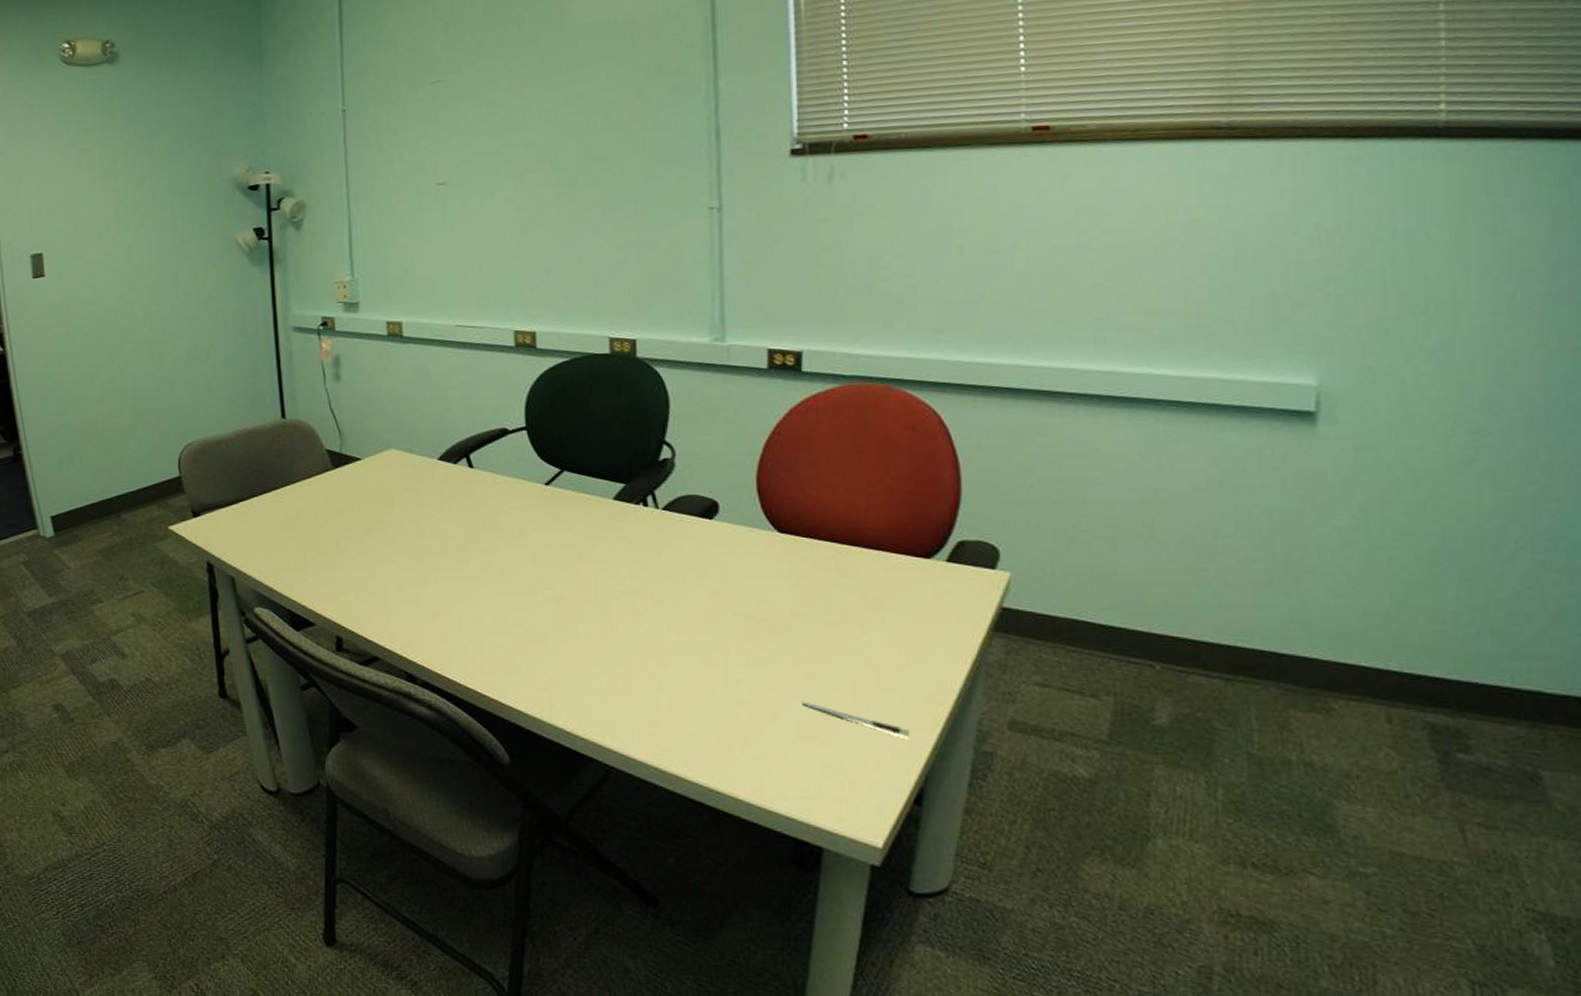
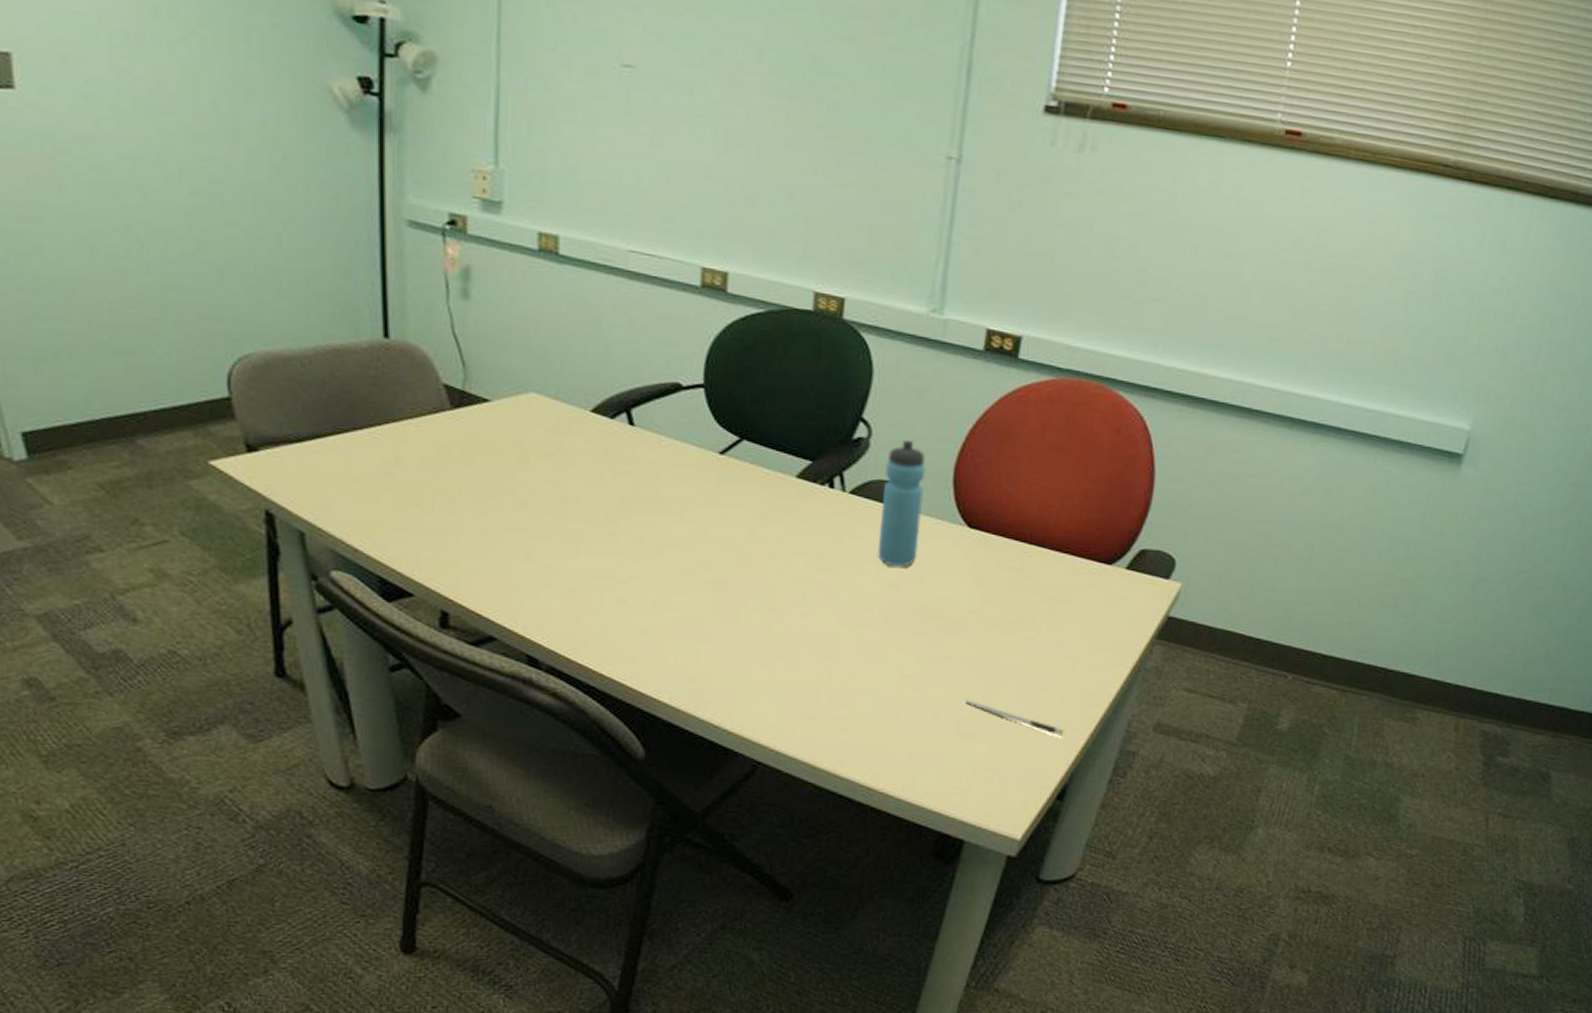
water bottle: none [691,456,733,575] -> present [877,439,926,567]

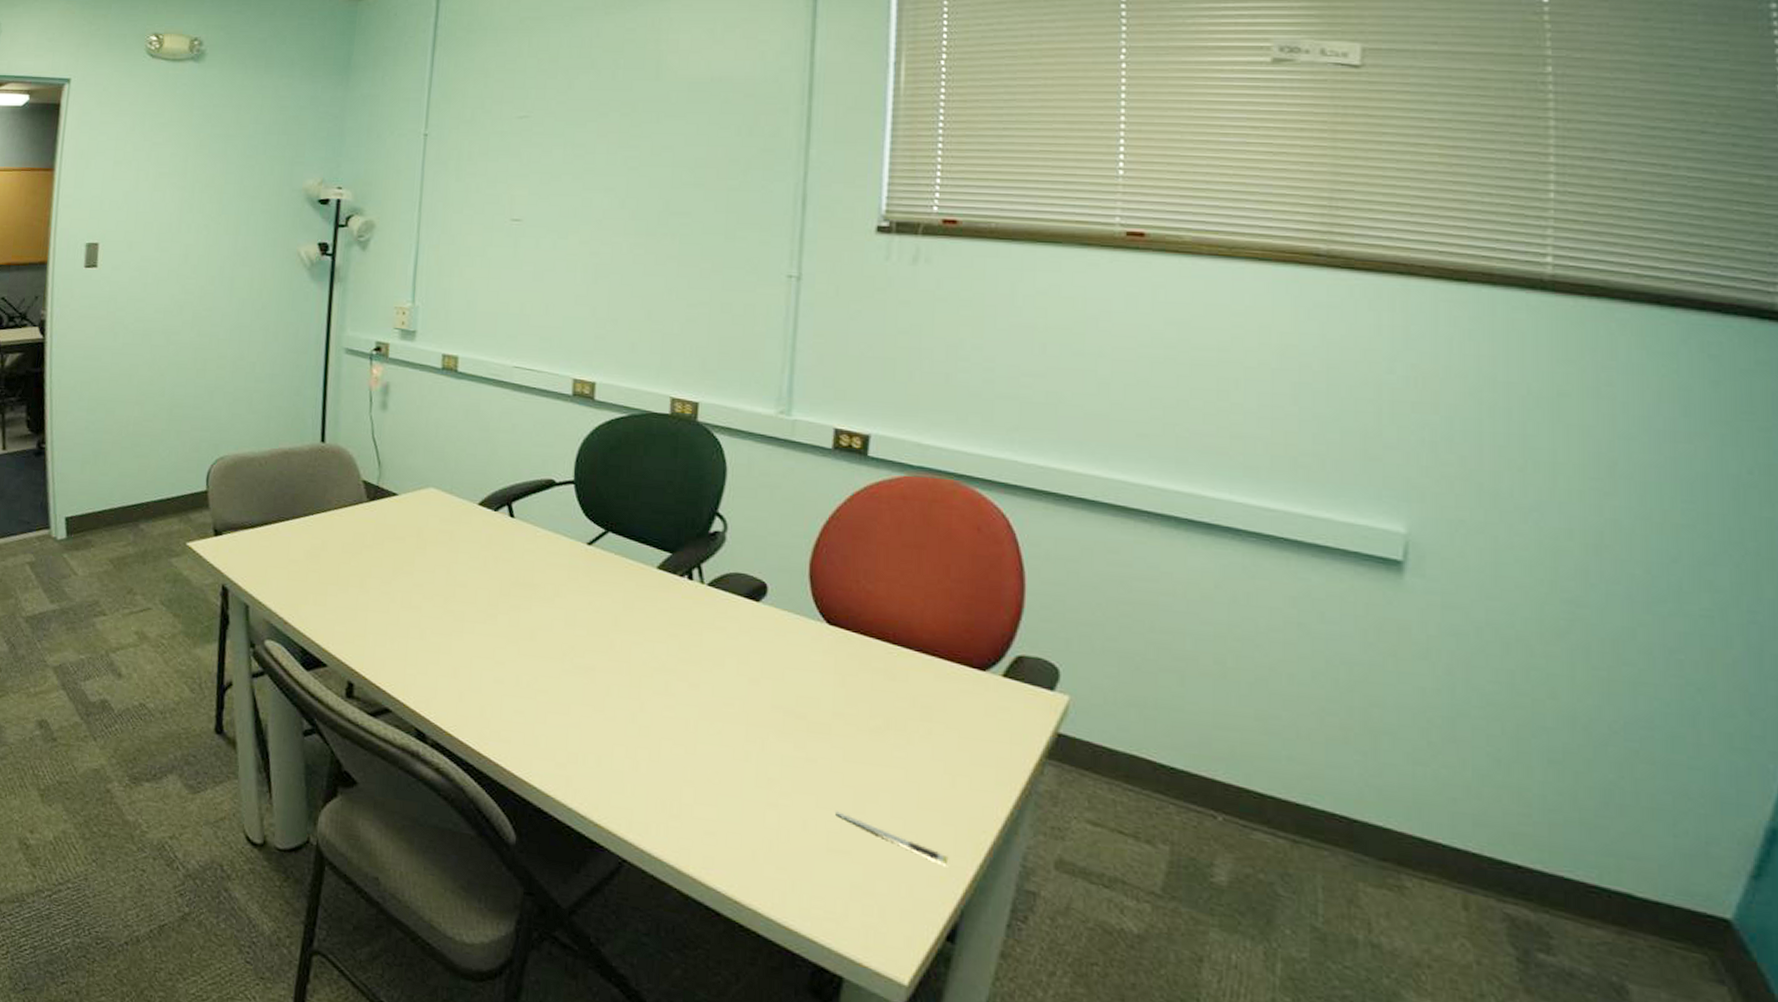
water bottle: present [877,439,926,567] -> none [736,534,781,662]

